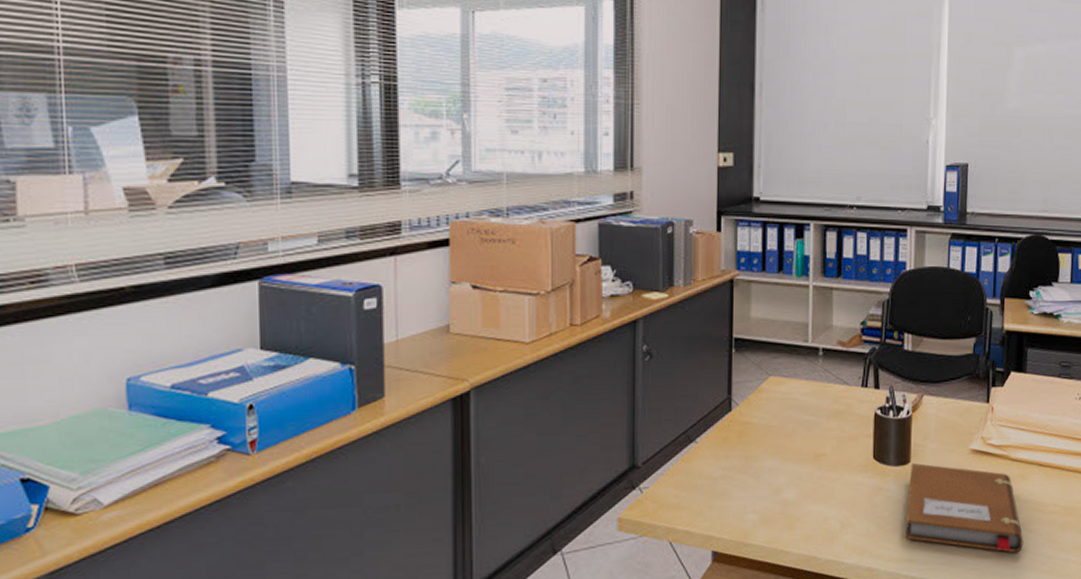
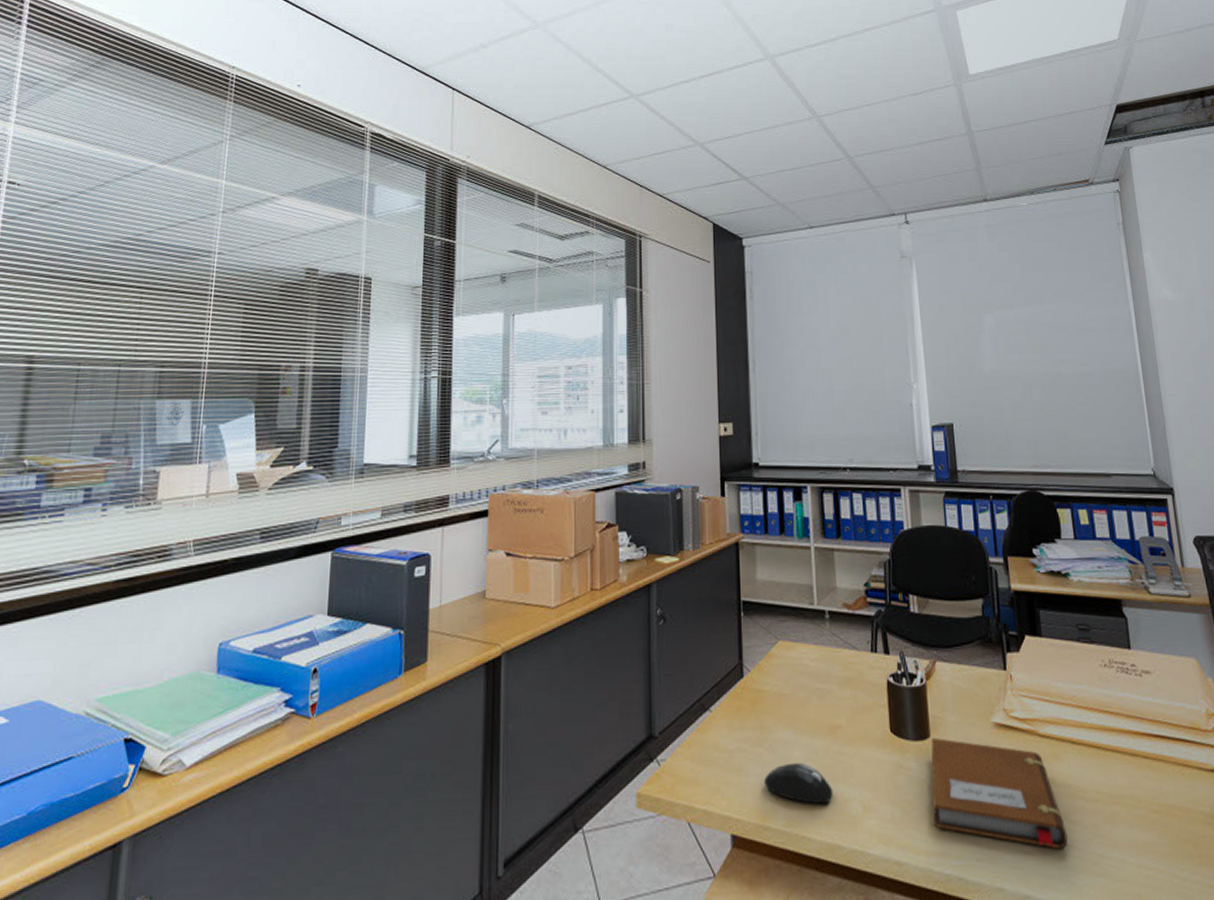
mouse: none [747,487,814,523] -> present [764,762,833,805]

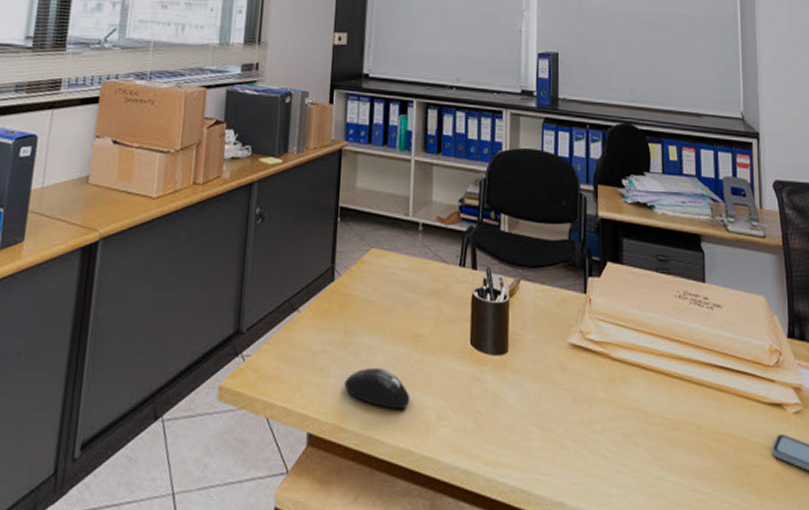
notebook: present [931,737,1068,850] -> none [504,352,629,469]

